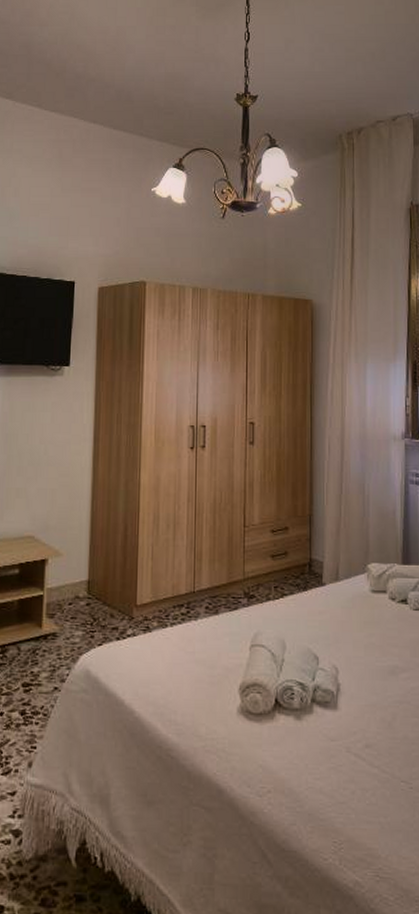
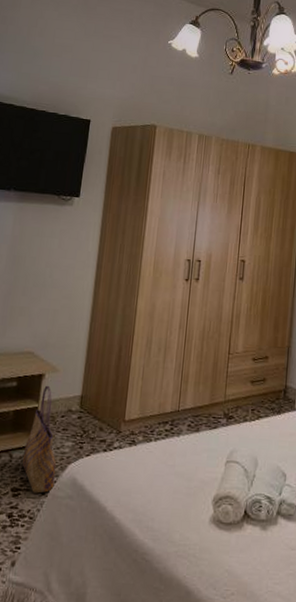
tote bag: none [32,571,68,688] -> present [22,385,57,494]

